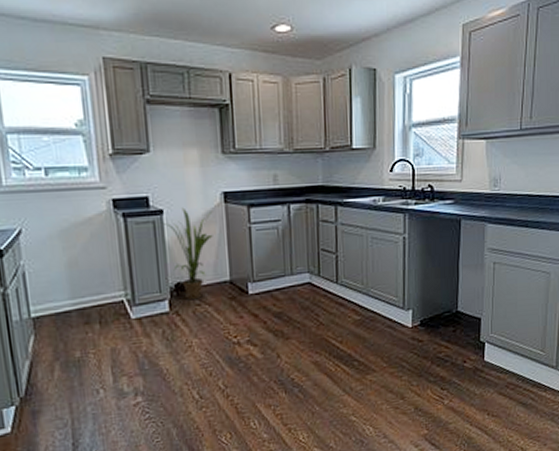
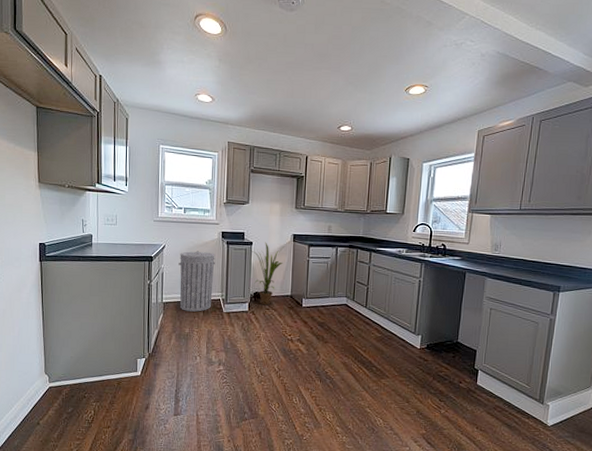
trash can: none [48,232,111,326] -> present [178,251,216,312]

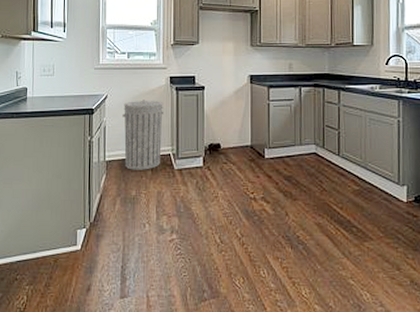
house plant: present [251,242,285,306] -> none [203,85,241,159]

